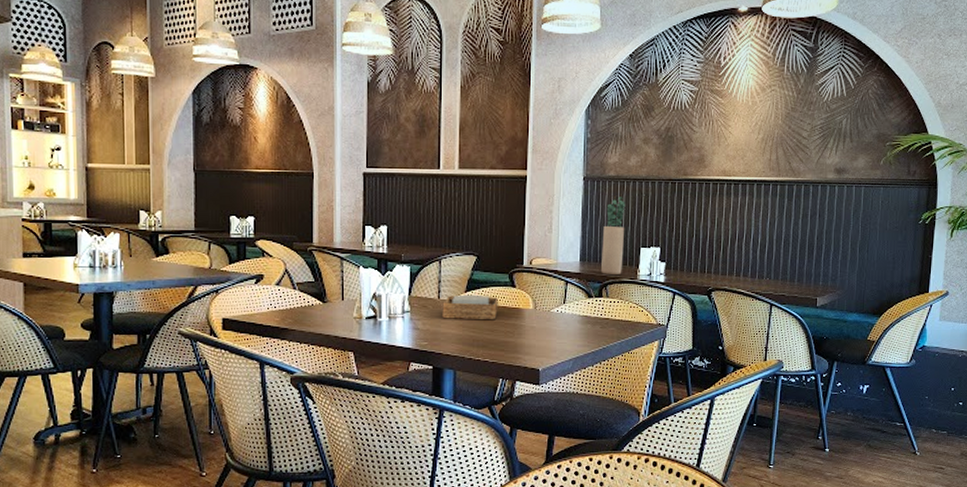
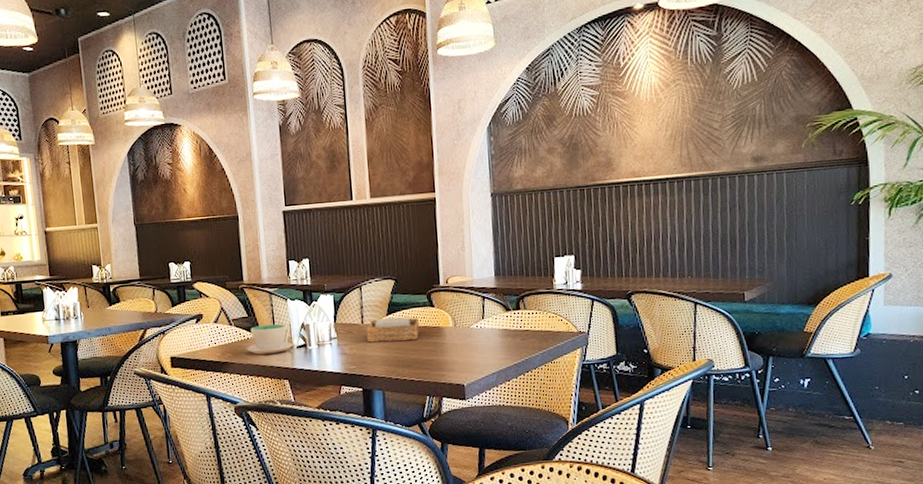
cup: none [309,292,361,323] -> present [246,324,293,355]
vase: present [600,193,626,276] -> none [515,205,538,288]

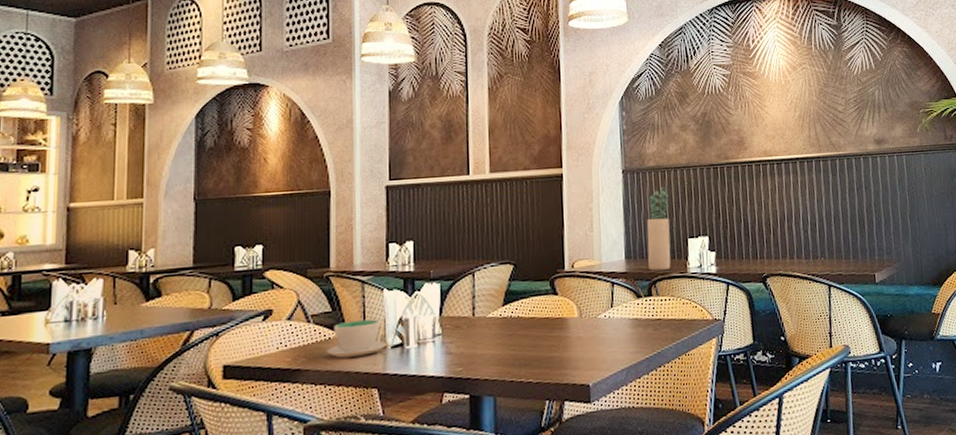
napkin holder: present [366,316,419,343] -> none [478,307,540,339]
vase: none [515,205,538,288] -> present [647,183,671,272]

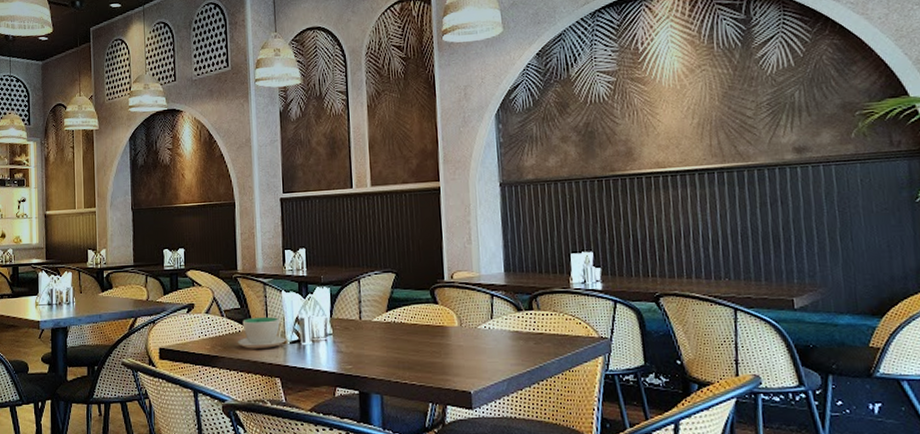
vase: present [647,183,671,272] -> none [526,196,552,286]

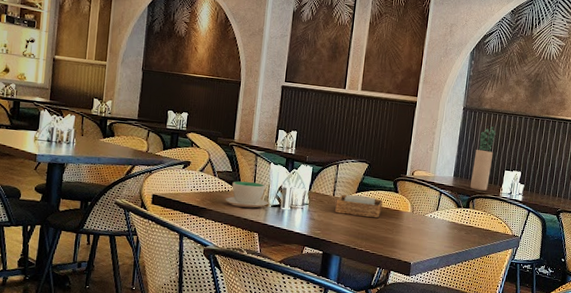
napkin holder: none [364,313,422,341] -> present [335,194,383,219]
vase: none [526,196,552,286] -> present [469,123,496,192]

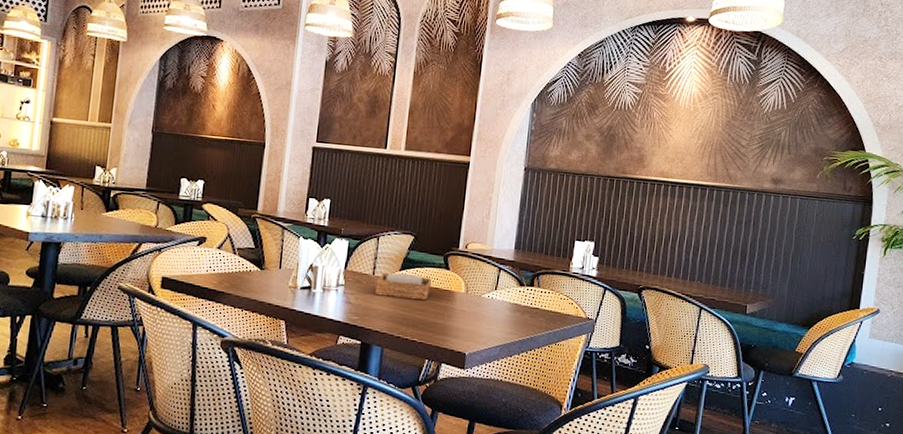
cup: present [225,181,268,208] -> none [246,259,297,291]
vase: present [469,123,496,192] -> none [534,186,564,267]

